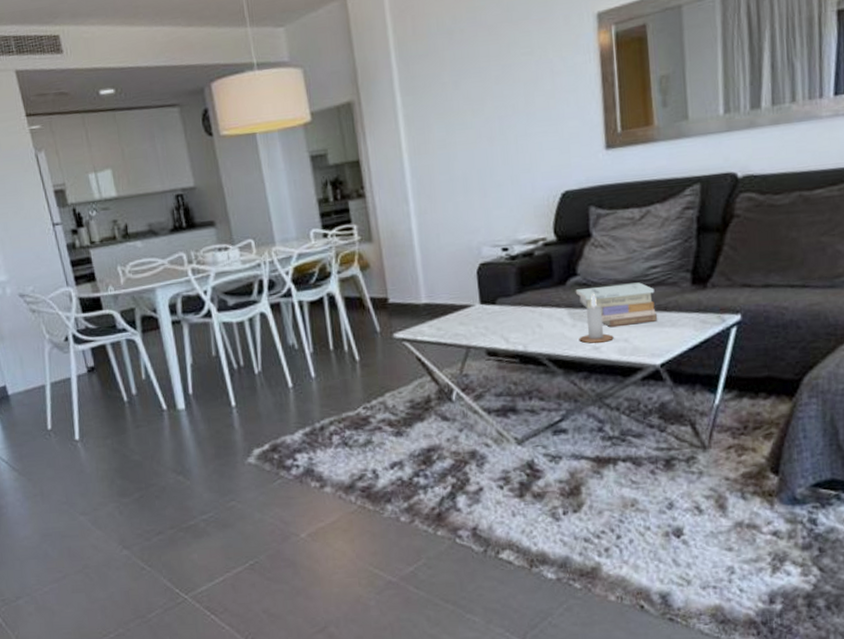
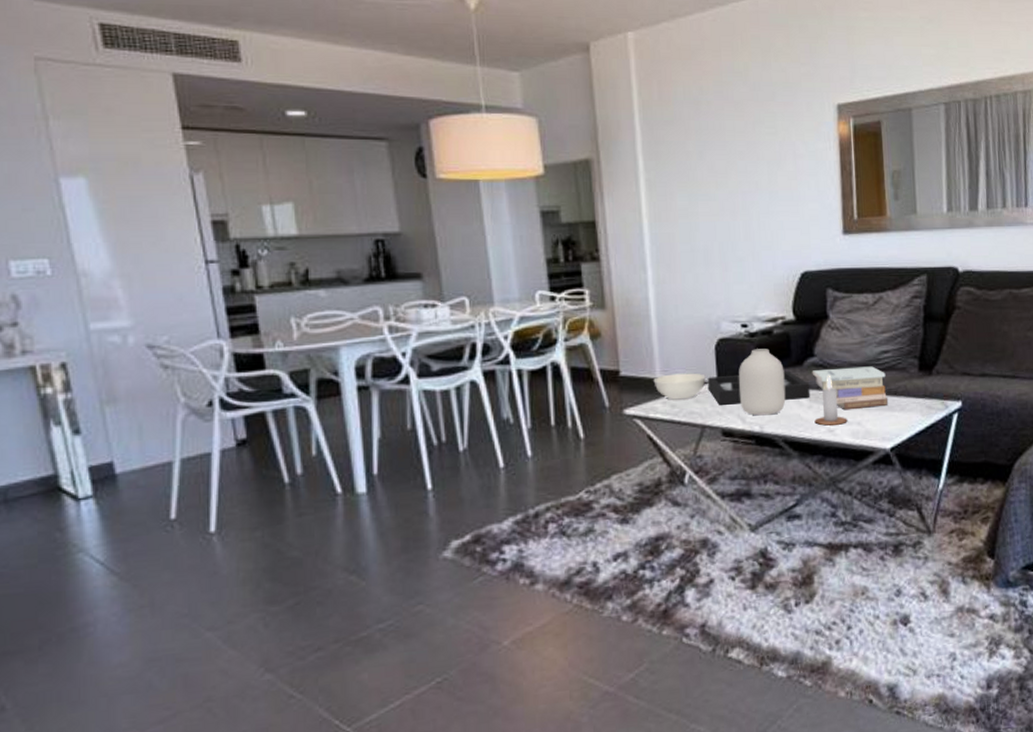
bowl: none [419,297,469,324] -> present [653,373,706,400]
decorative tray: none [470,291,574,327] -> present [707,370,811,405]
vase: none [501,270,549,336] -> present [739,348,786,416]

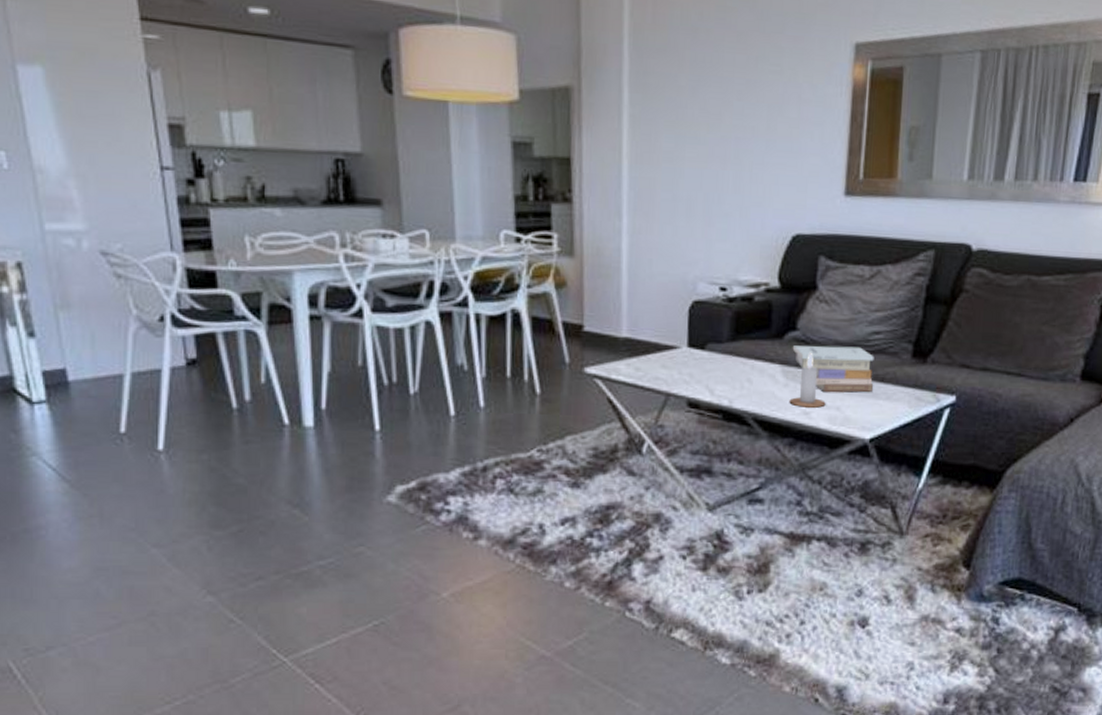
bowl: present [653,373,706,400] -> none [619,334,676,363]
decorative tray: present [707,370,811,405] -> none [676,341,789,376]
vase: present [739,348,786,416] -> none [710,316,762,390]

